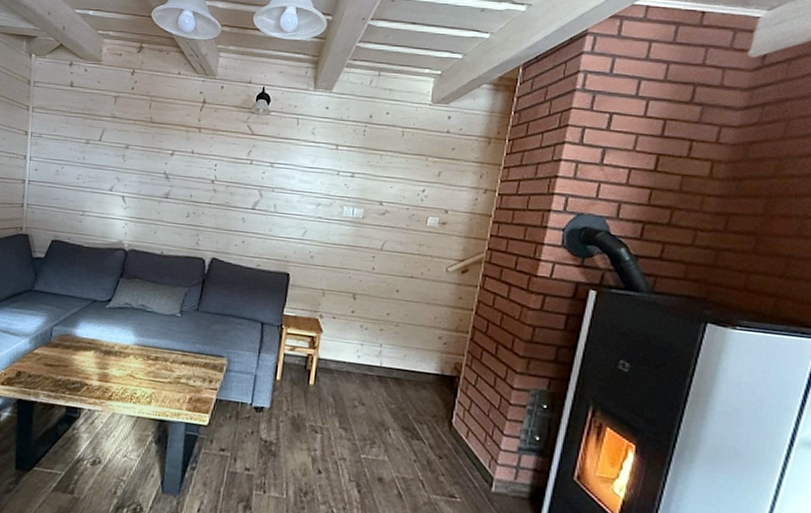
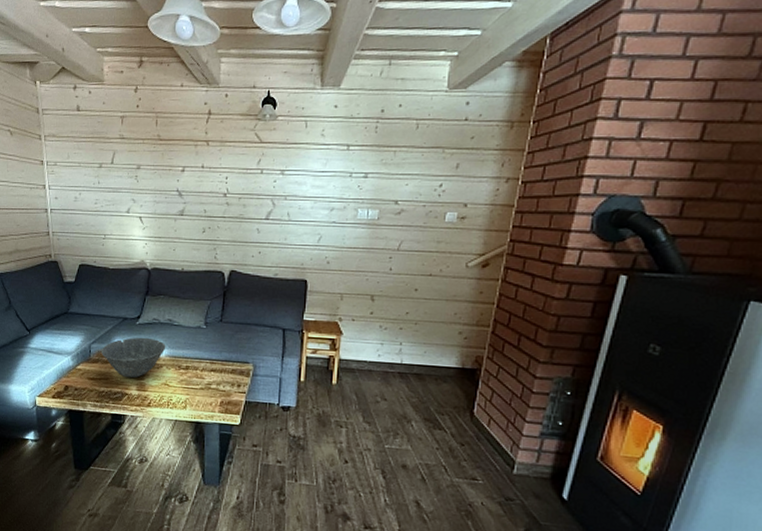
bowl: none [63,321,136,367] -> present [101,337,166,378]

